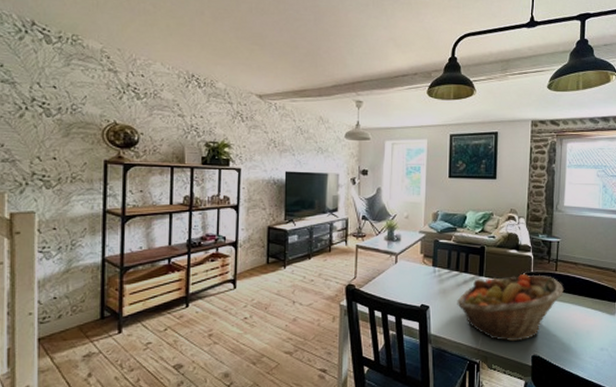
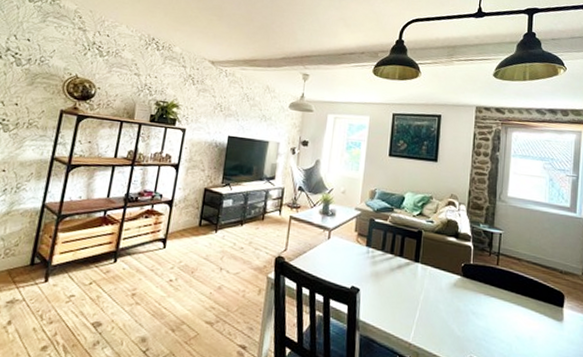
fruit basket: present [457,273,564,342] -> none [389,264,505,340]

